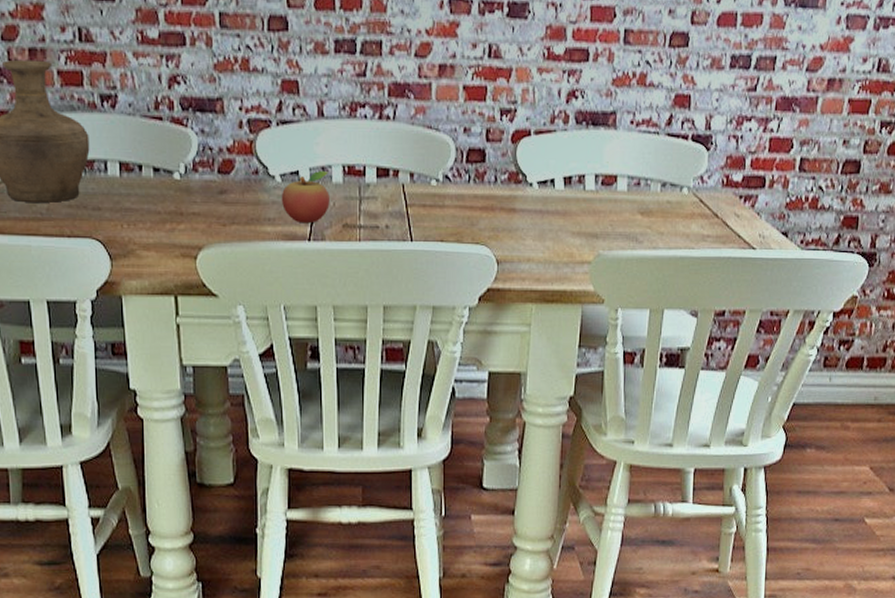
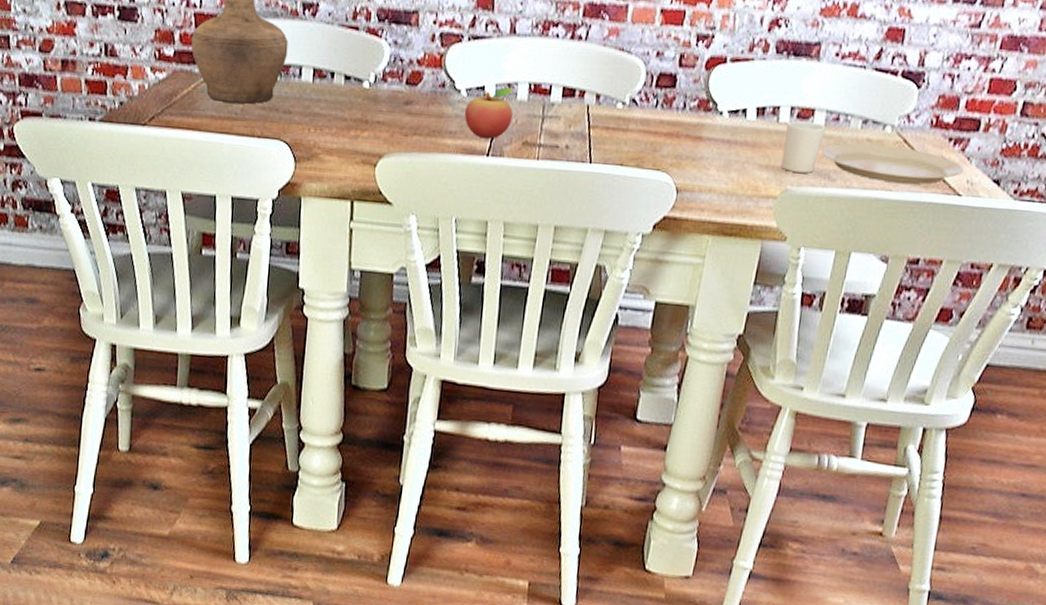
mug: none [591,188,629,237] -> present [780,121,826,173]
plate: none [627,205,755,242] -> present [821,143,963,185]

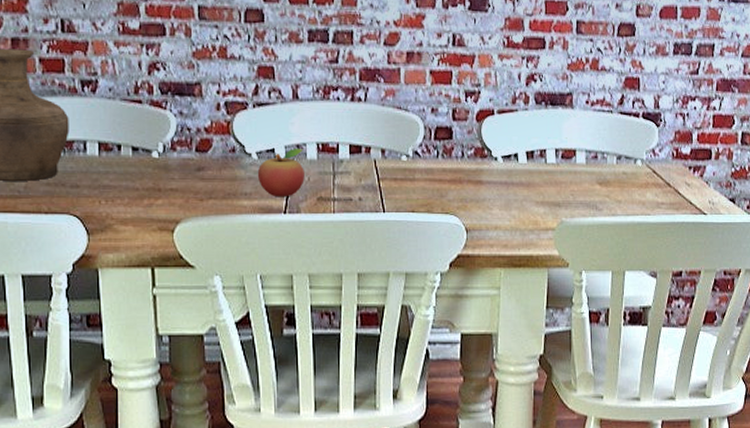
mug: present [780,121,826,173] -> none [554,161,588,205]
plate: present [821,143,963,185] -> none [587,176,704,208]

